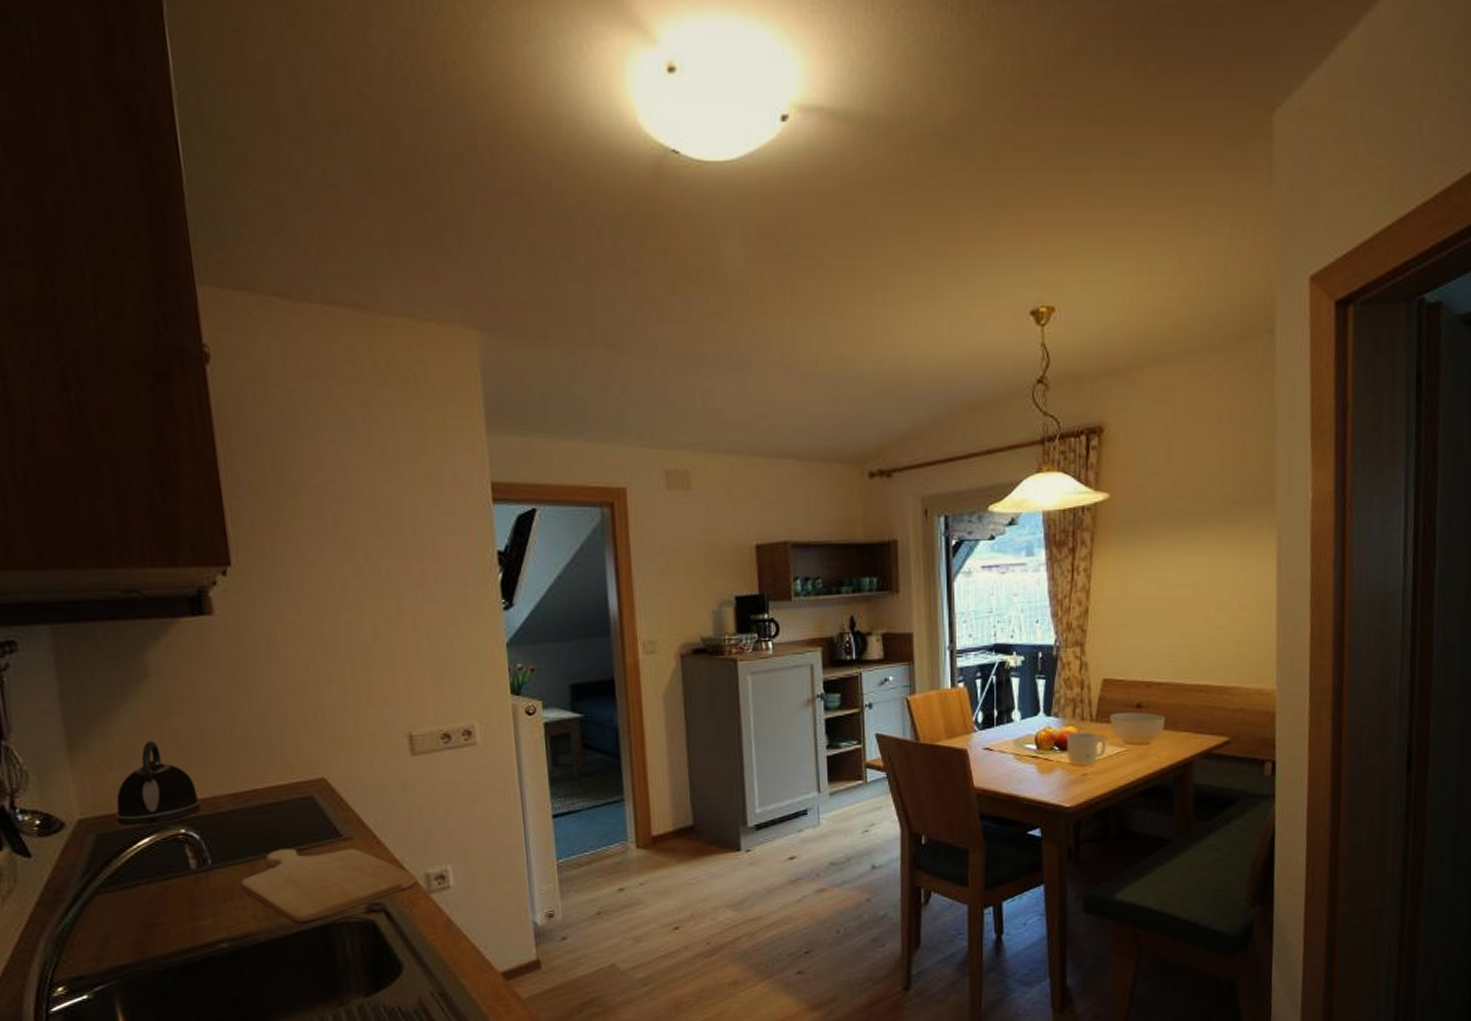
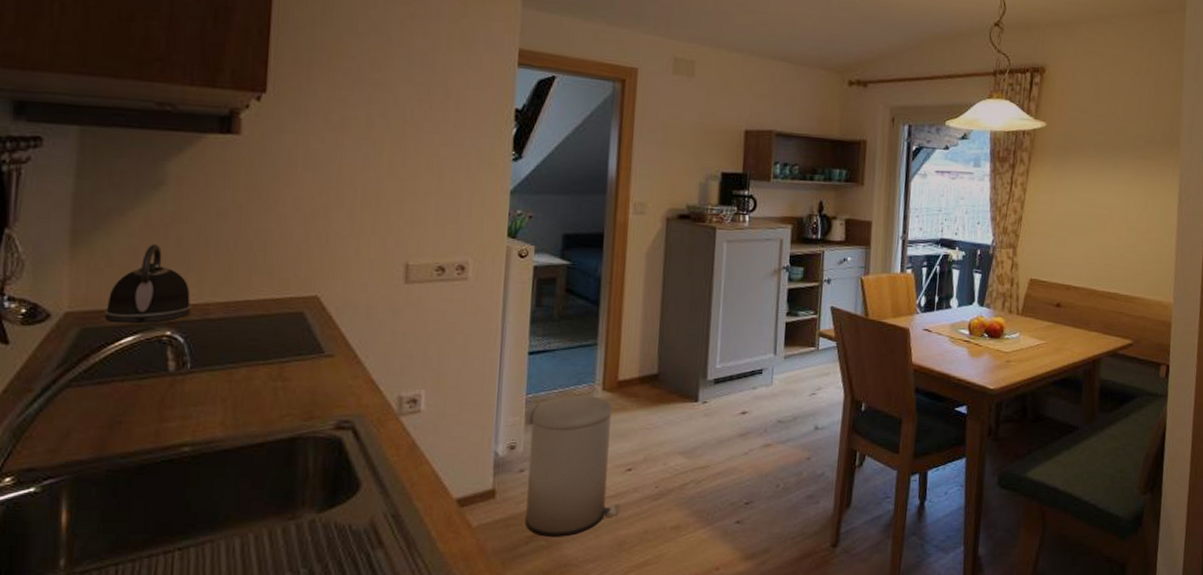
chopping board: present [240,848,417,923] -> none [215,360,390,434]
pedal bin: none [558,854,672,1003] -> present [524,394,620,537]
mug: present [1066,731,1107,767] -> none [994,322,1029,355]
bowl: present [1109,711,1166,745] -> none [1032,309,1080,340]

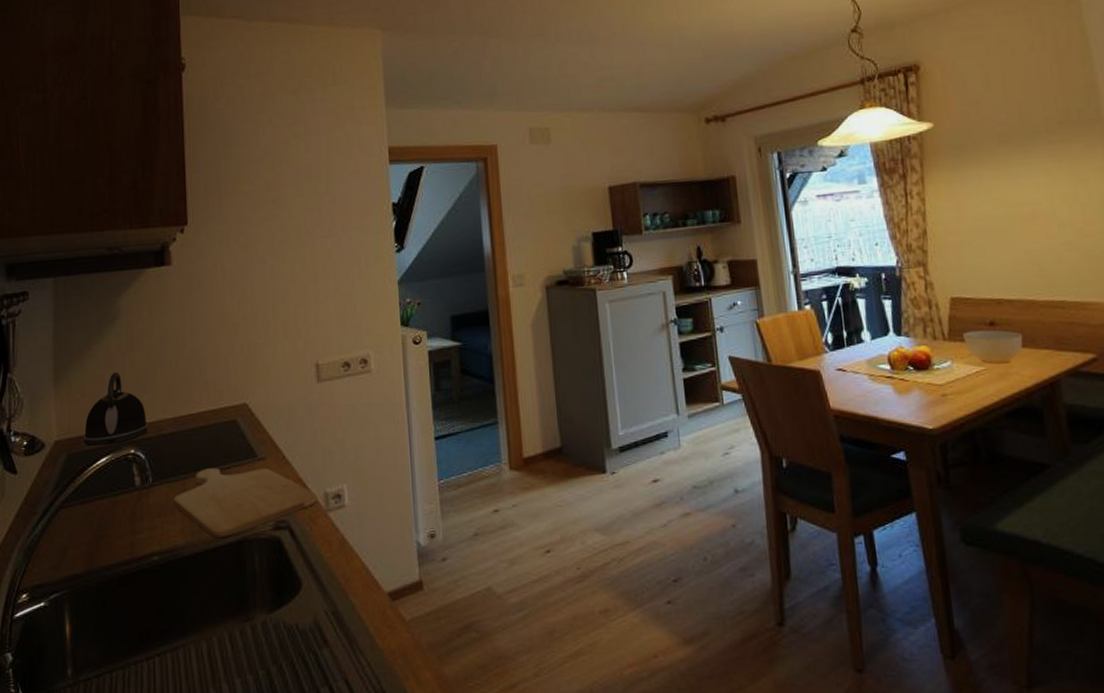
chopping board: none [215,360,390,434] -> present [173,468,317,539]
pedal bin: present [524,394,620,537] -> none [439,475,545,628]
bowl: none [1032,309,1080,340] -> present [962,329,1023,364]

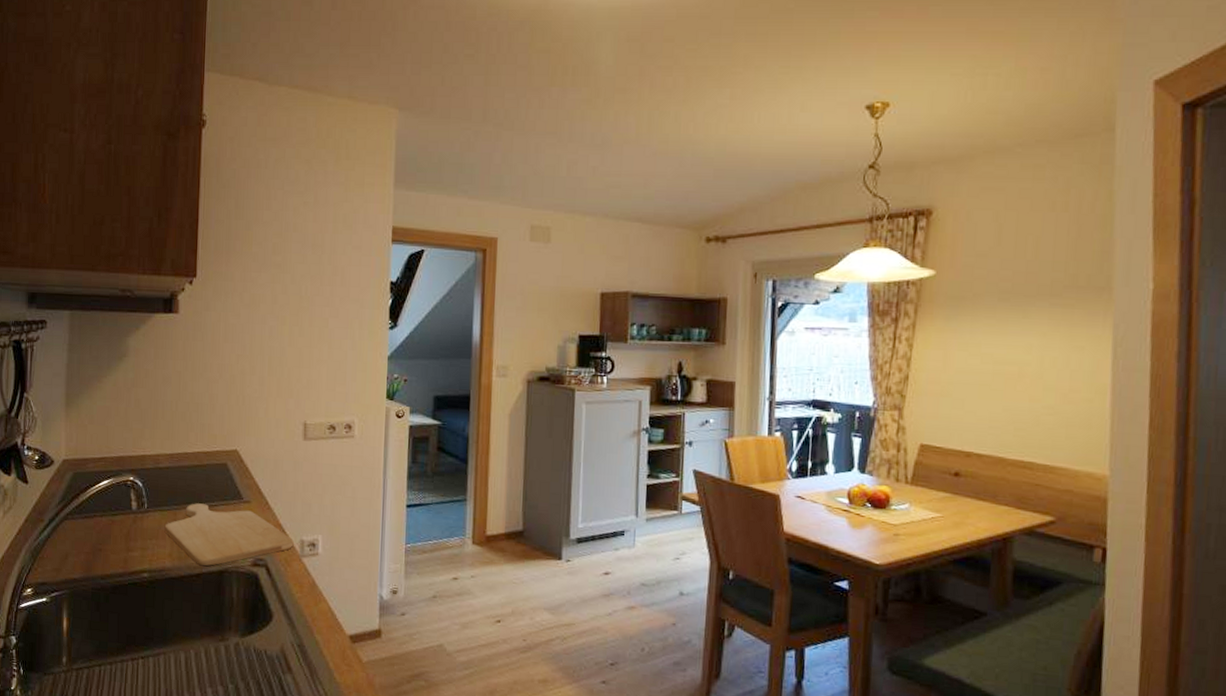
kettle: present [83,372,148,447] -> none [88,405,147,470]
bowl: present [962,329,1023,364] -> none [925,478,985,514]

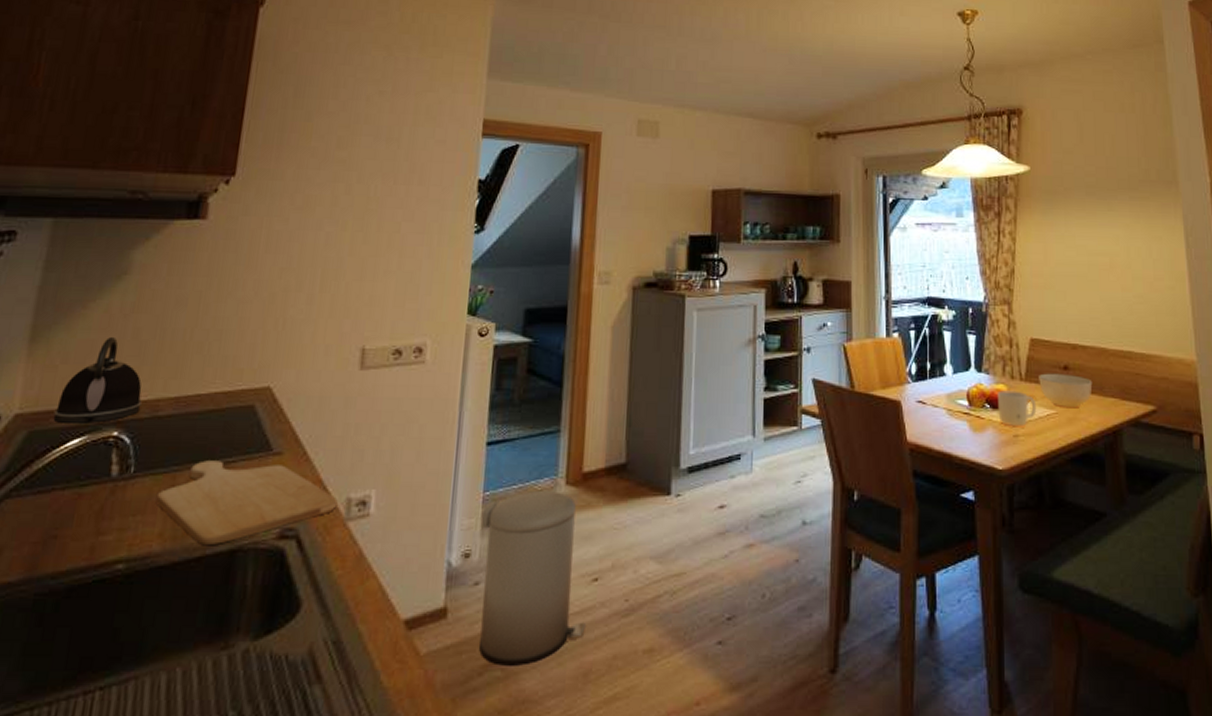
kettle: none [88,405,147,470] -> present [53,338,142,425]
pedal bin: none [404,546,491,680] -> present [479,490,586,666]
mug: none [879,491,921,528] -> present [996,390,1037,428]
bowl: none [925,478,985,514] -> present [1037,373,1093,409]

